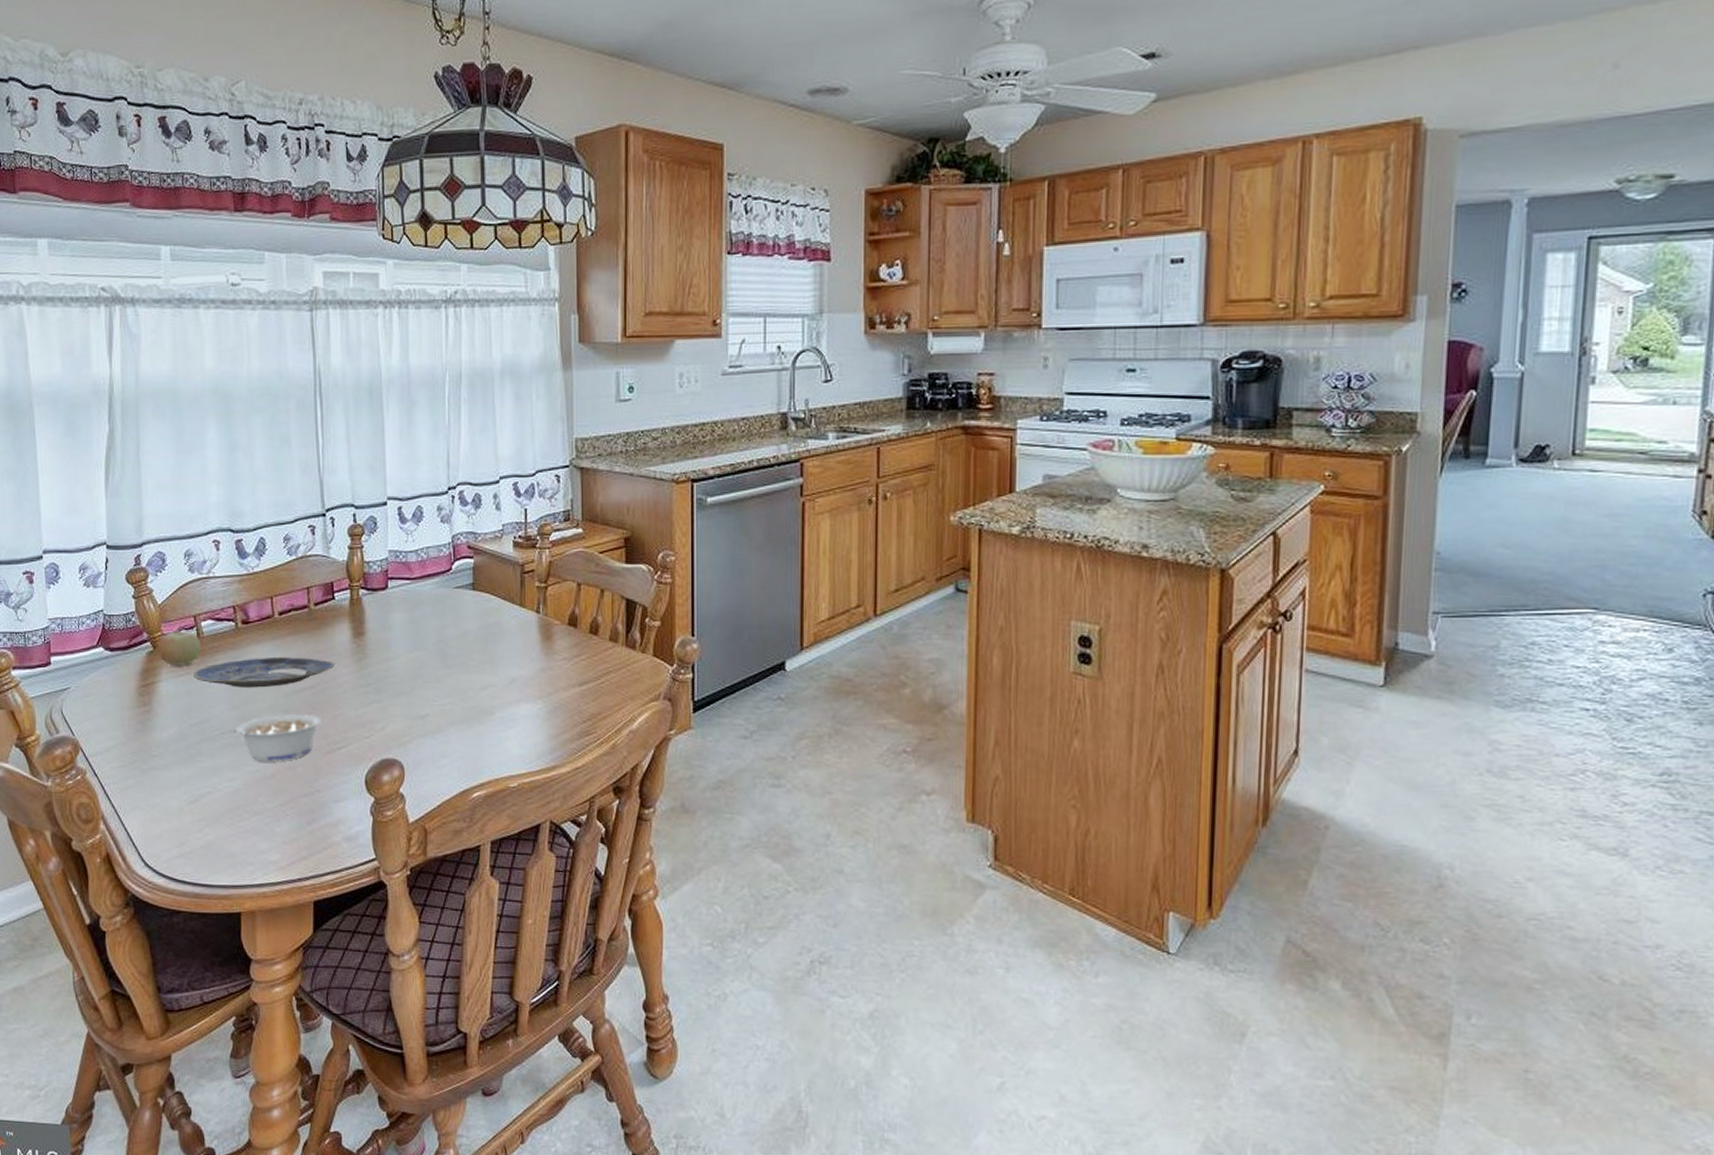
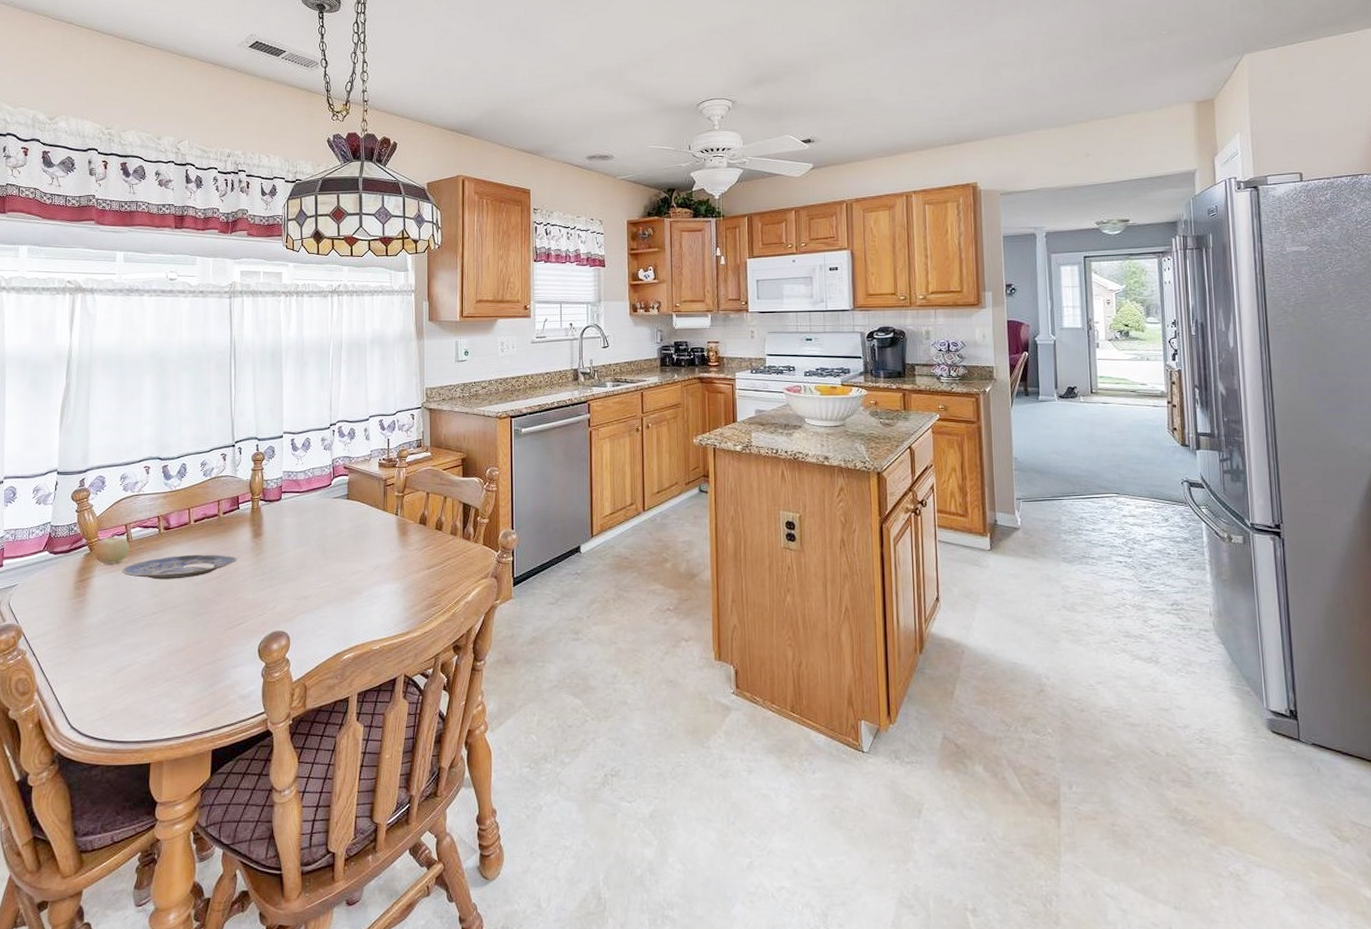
legume: present [229,714,322,761] -> none [149,599,225,637]

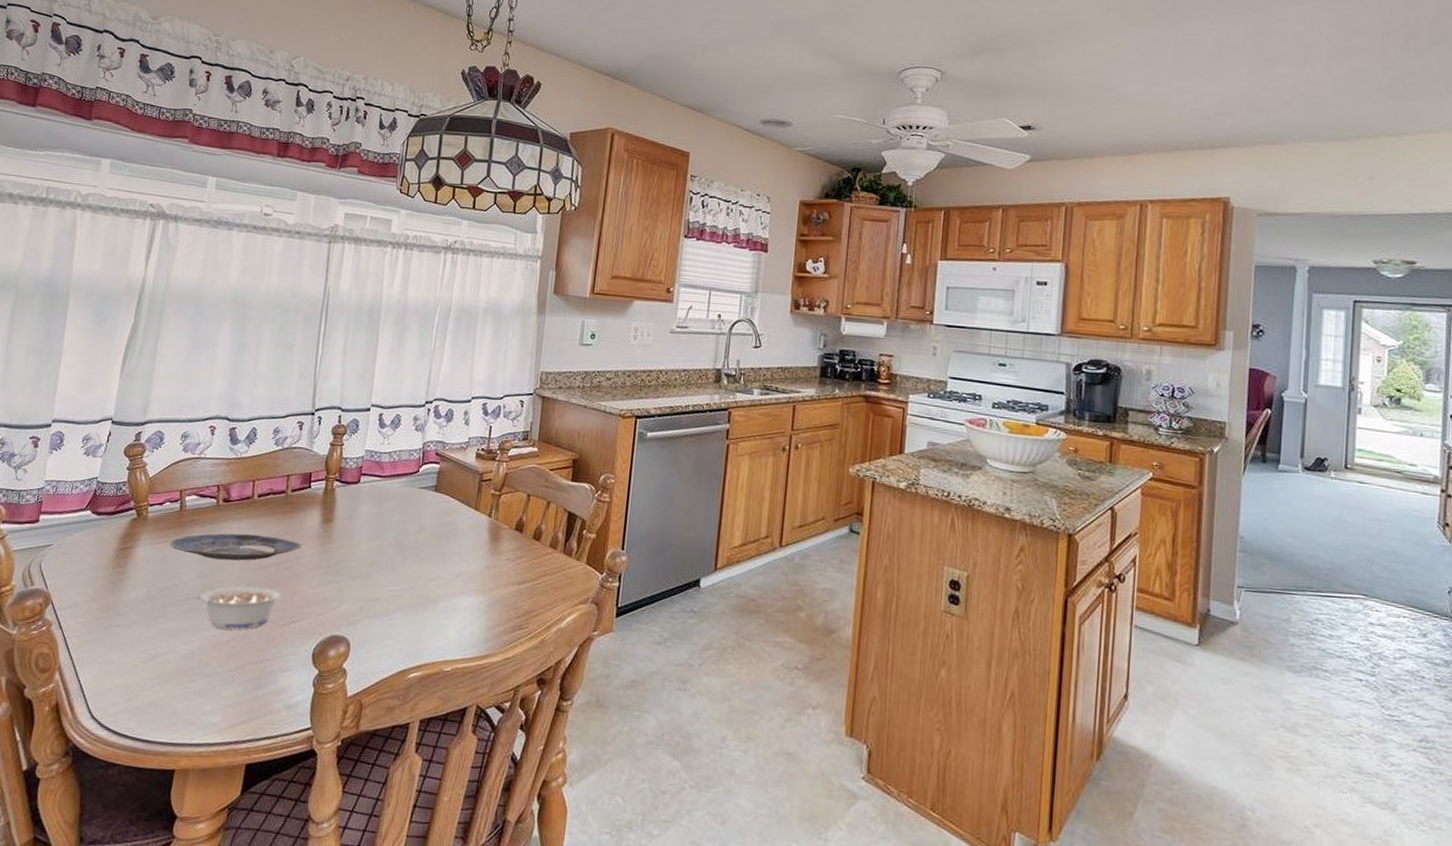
fruit: present [94,532,130,565] -> none [141,497,182,534]
legume: none [149,599,225,637] -> present [194,586,282,629]

